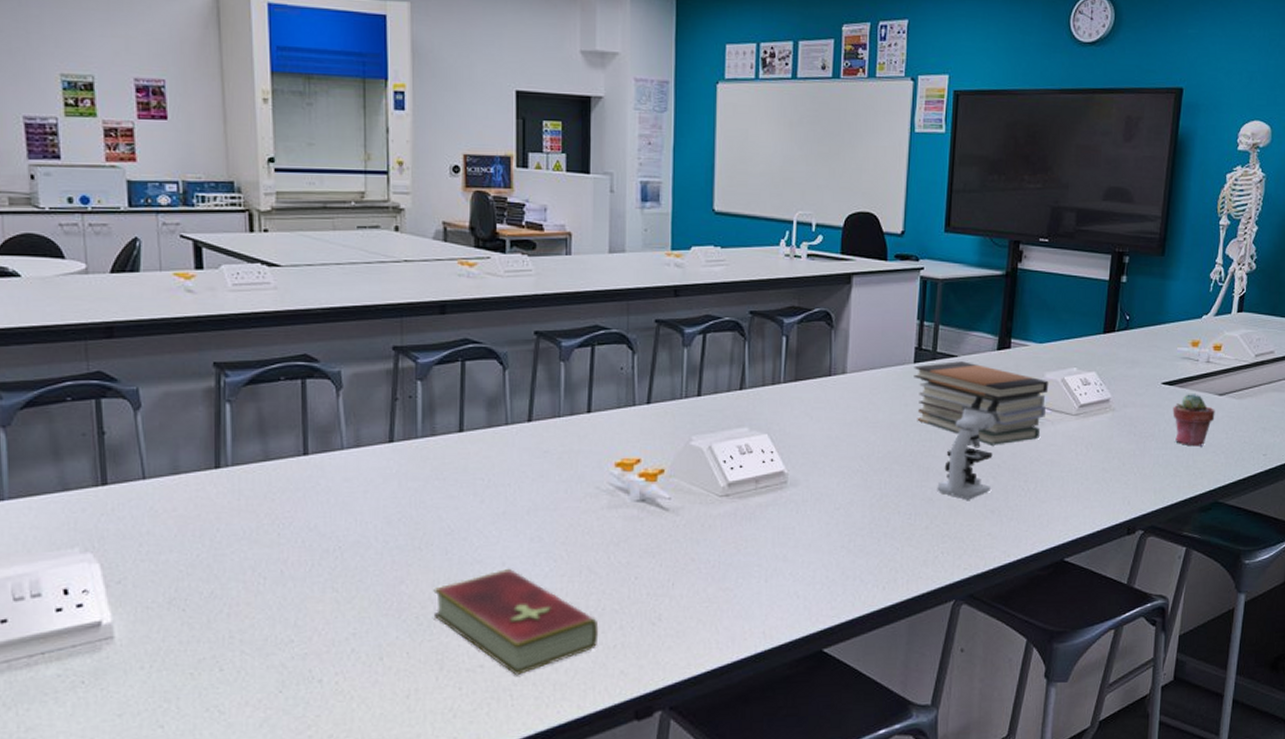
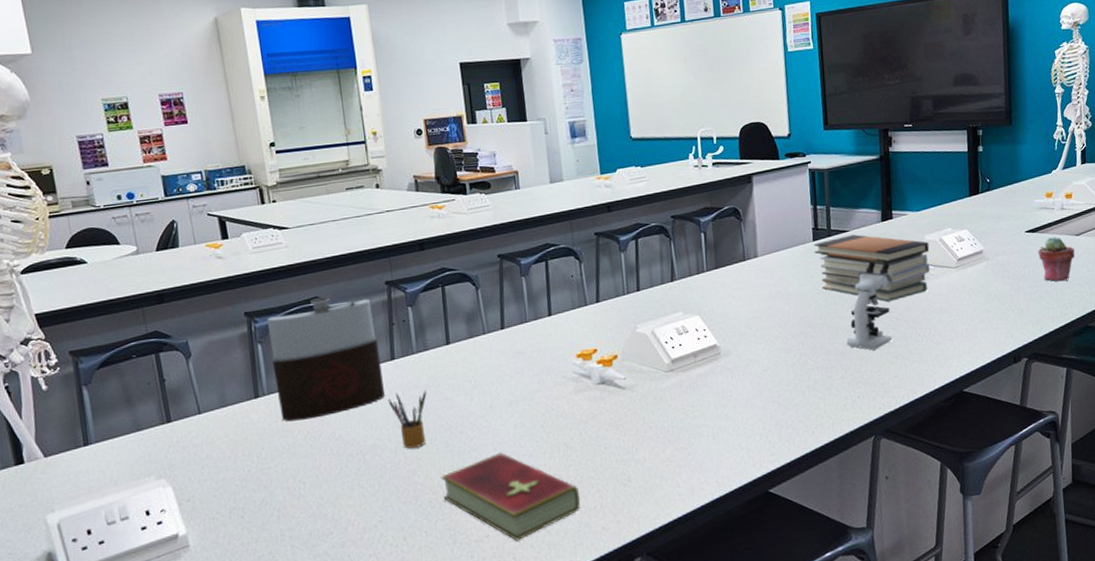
flask: none [240,355,376,502] -> present [266,296,385,422]
pencil box: none [379,482,428,551] -> present [388,389,427,449]

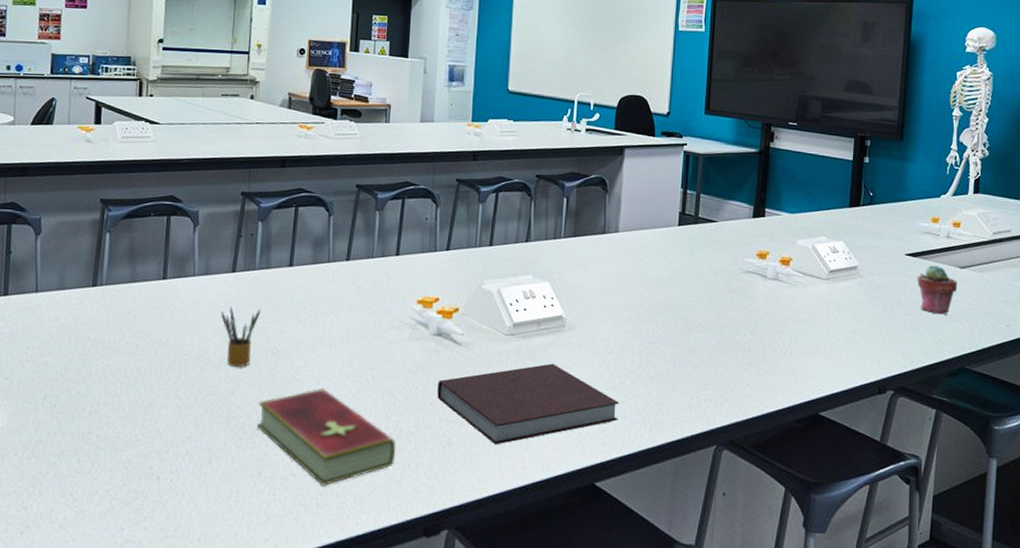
flask: present [266,296,385,422] -> none [114,196,224,318]
notebook: none [609,390,782,474] -> present [437,363,620,445]
book stack: present [813,234,930,302] -> none [678,226,800,303]
microscope: present [846,262,893,350] -> none [699,258,758,352]

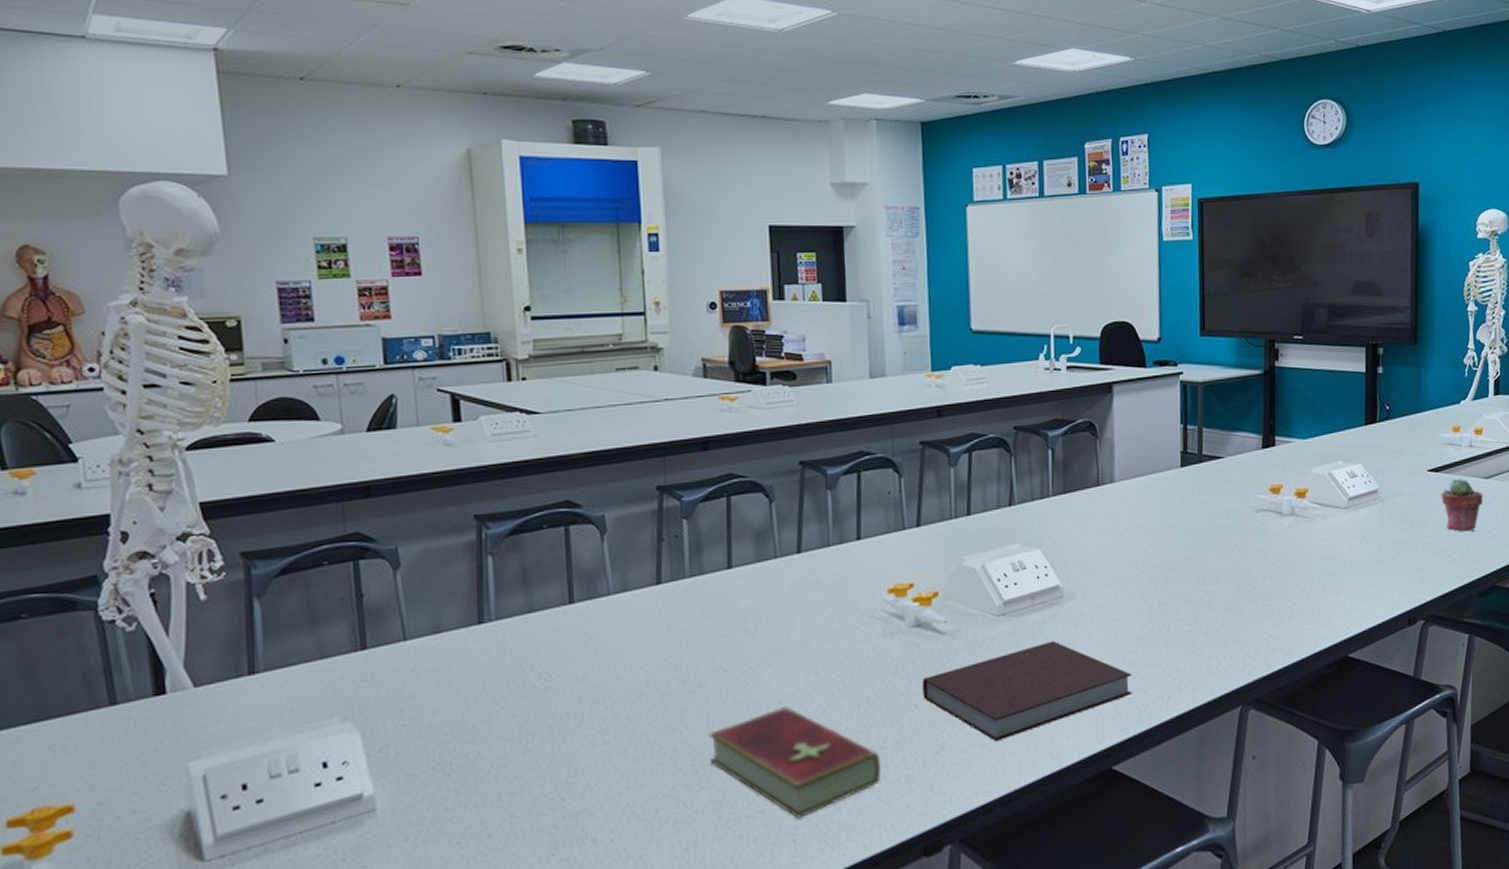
pencil box: present [221,306,261,367] -> none [648,623,699,697]

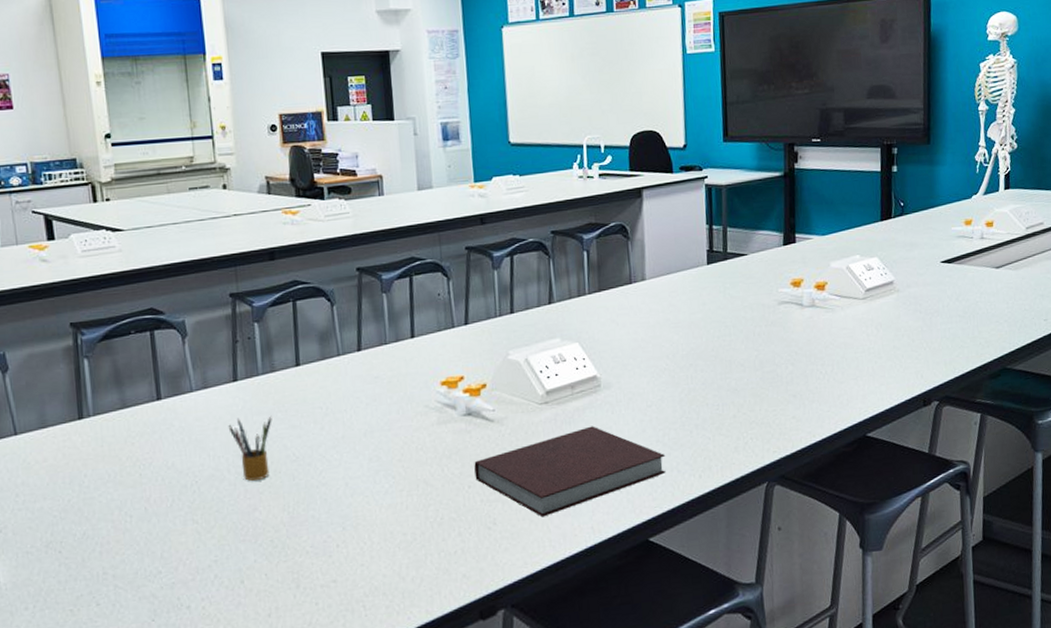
pencil box: none [648,623,699,697] -> present [228,415,272,481]
hardcover book: present [708,705,881,819] -> none [284,487,440,588]
potted succulent: present [1441,479,1483,532] -> none [953,269,995,318]

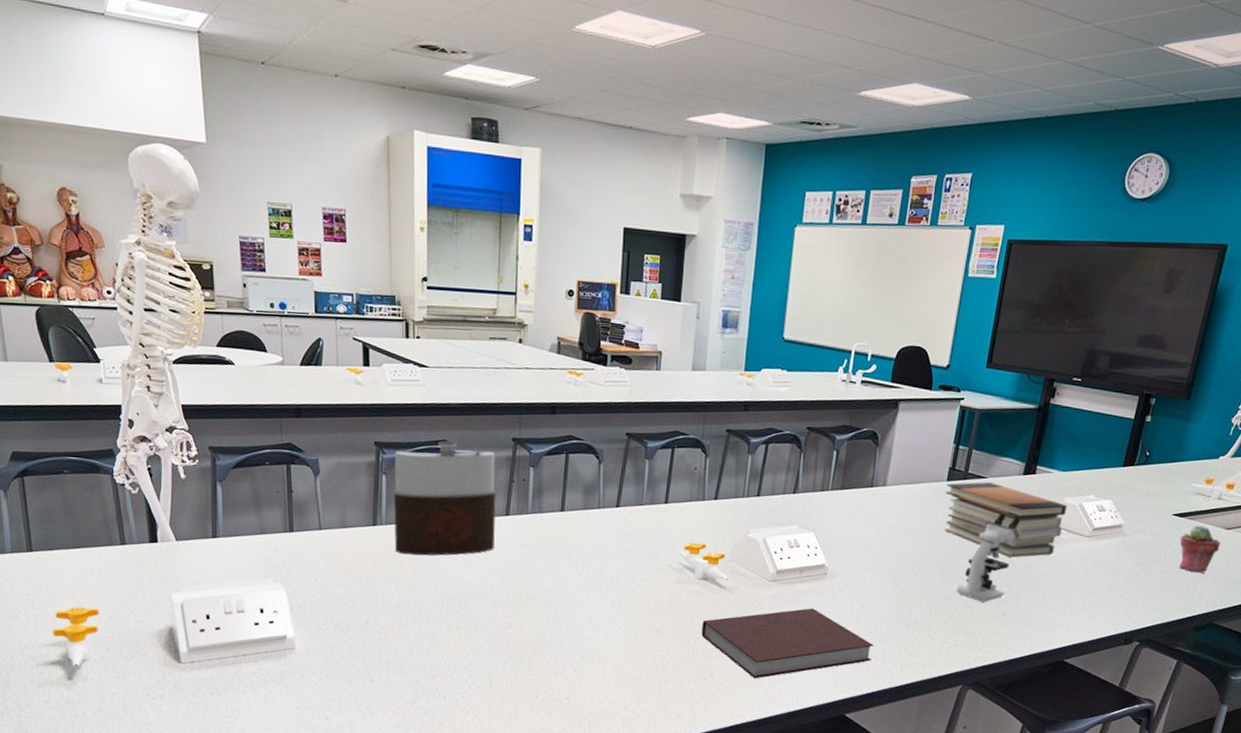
flask: none [95,308,225,447] -> present [393,440,496,556]
pencil box: present [228,415,272,481] -> none [496,547,534,603]
book stack: none [707,259,835,335] -> present [944,482,1067,558]
microscope: none [740,290,794,387] -> present [956,514,1021,602]
potted succulent: none [953,269,995,318] -> present [1179,526,1221,573]

